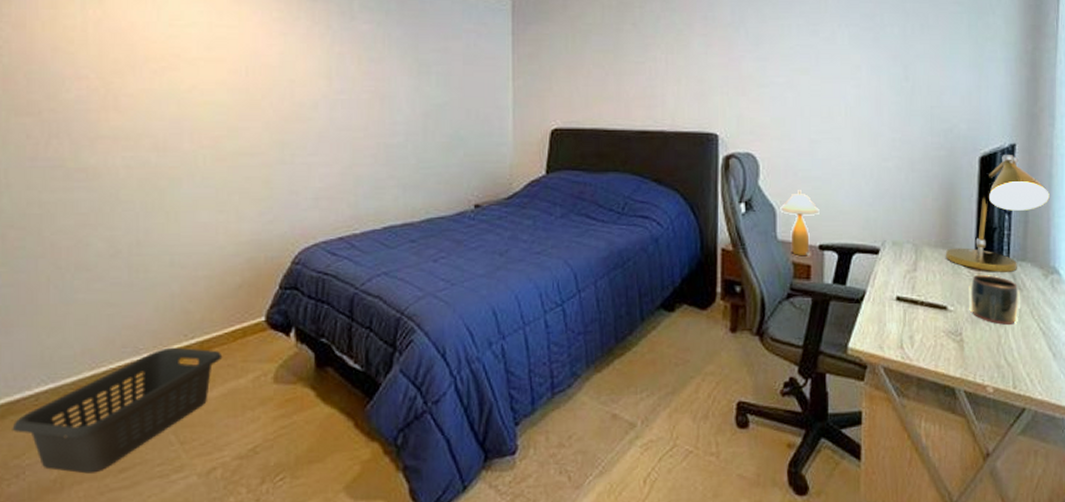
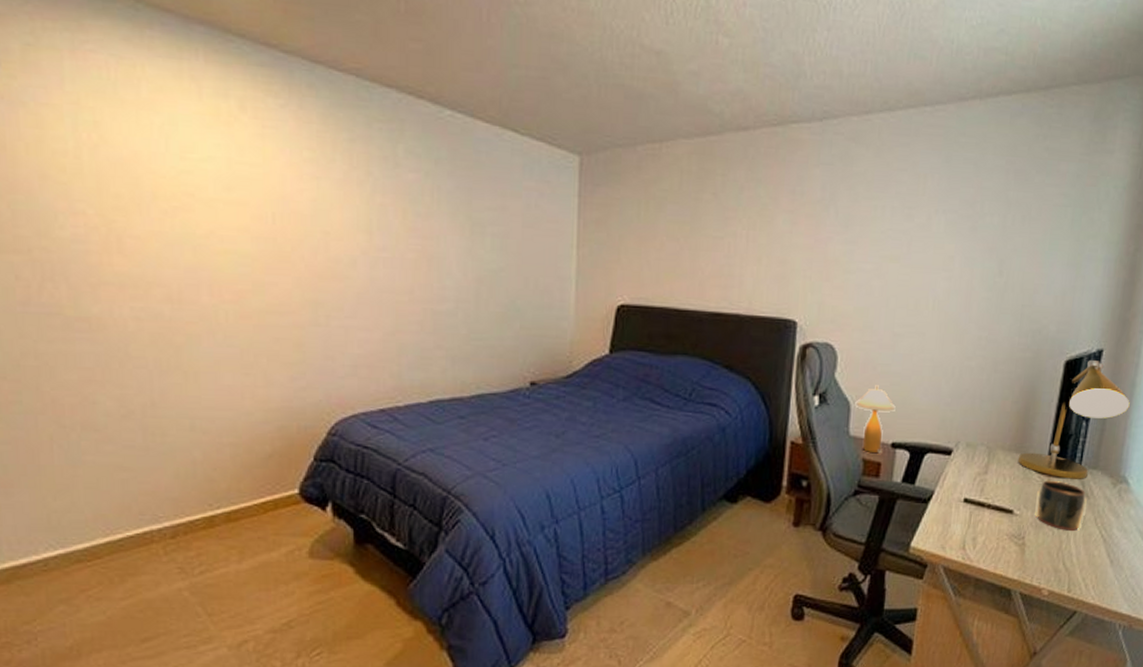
laundry basket: present [12,347,223,474] -> none [19,516,252,642]

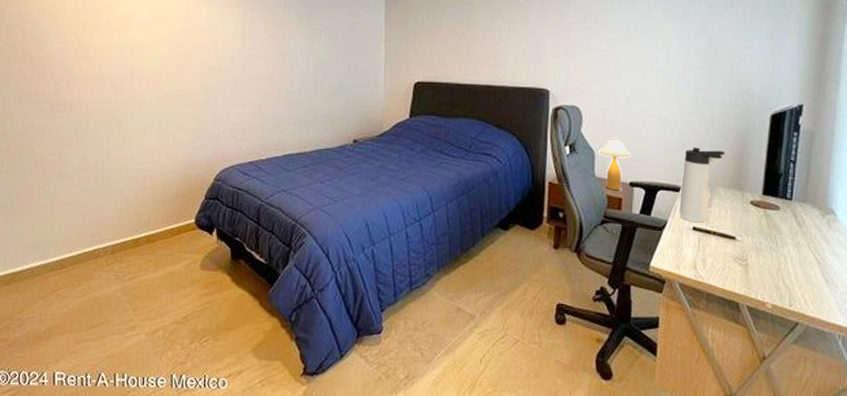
thermos bottle: none [949,399,1008,494] -> present [679,147,725,223]
desk lamp: present [1018,359,1130,479] -> none [737,113,831,211]
mug: present [1037,480,1086,531] -> none [756,212,799,254]

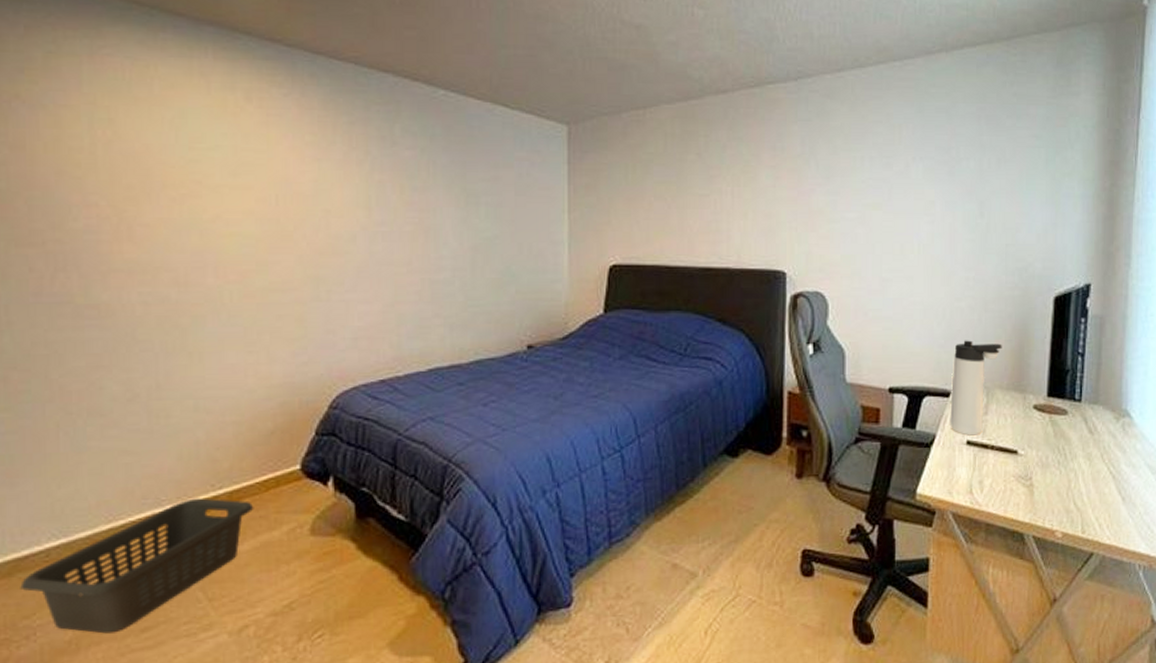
laundry basket: none [15,239,164,328] -> present [20,498,254,634]
table lamp: present [599,138,631,191] -> none [851,332,890,400]

